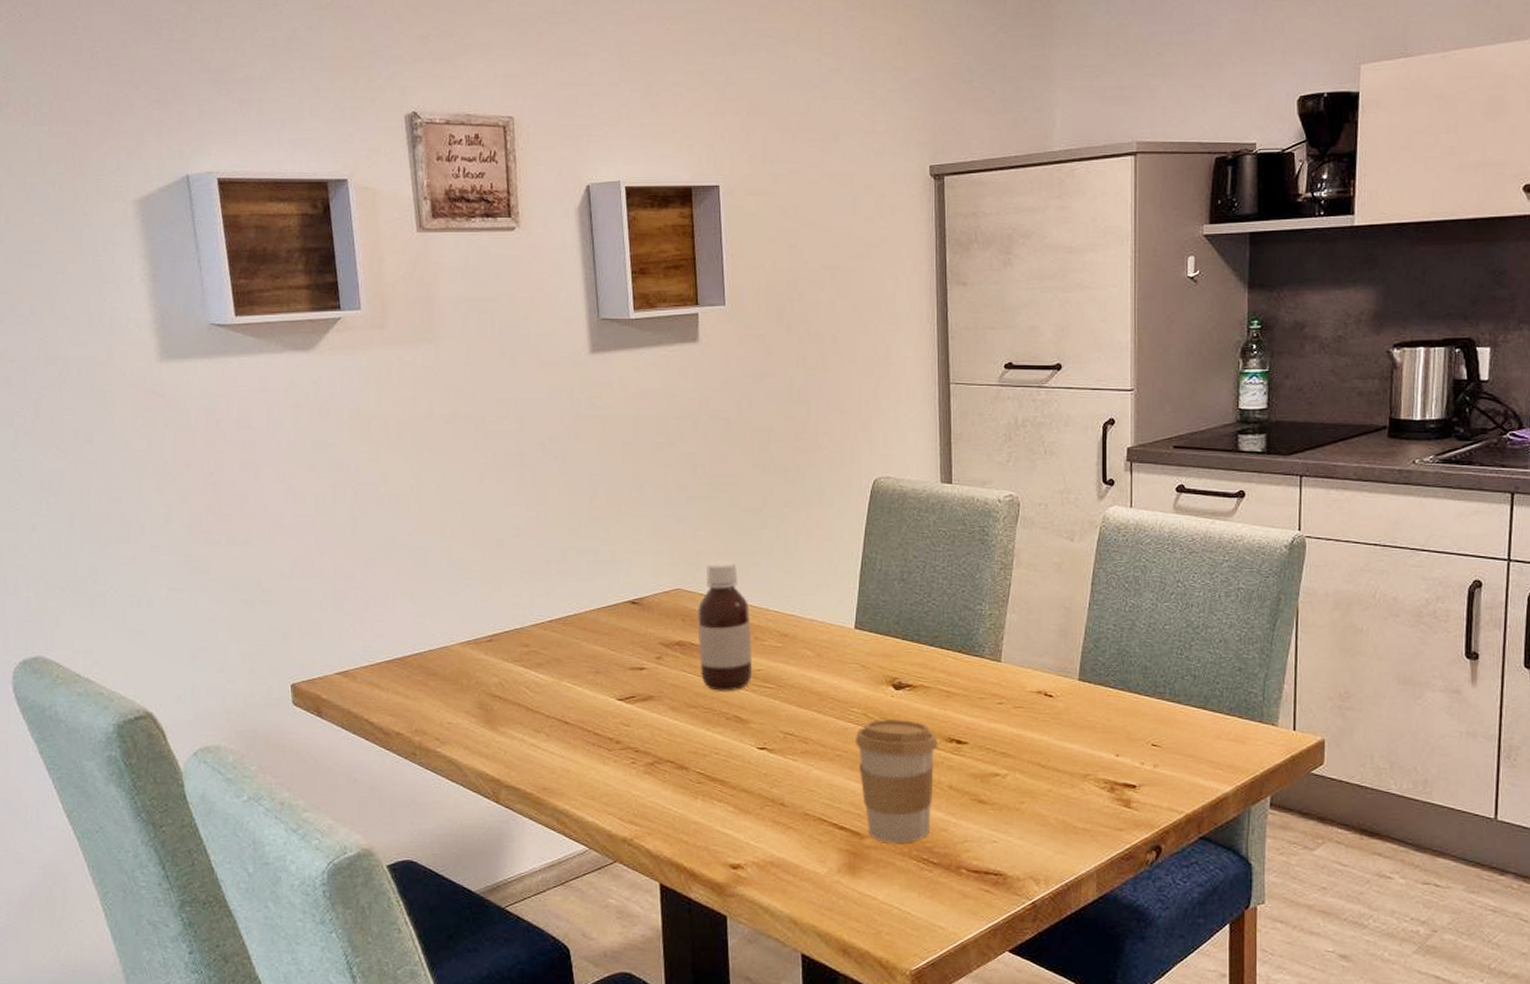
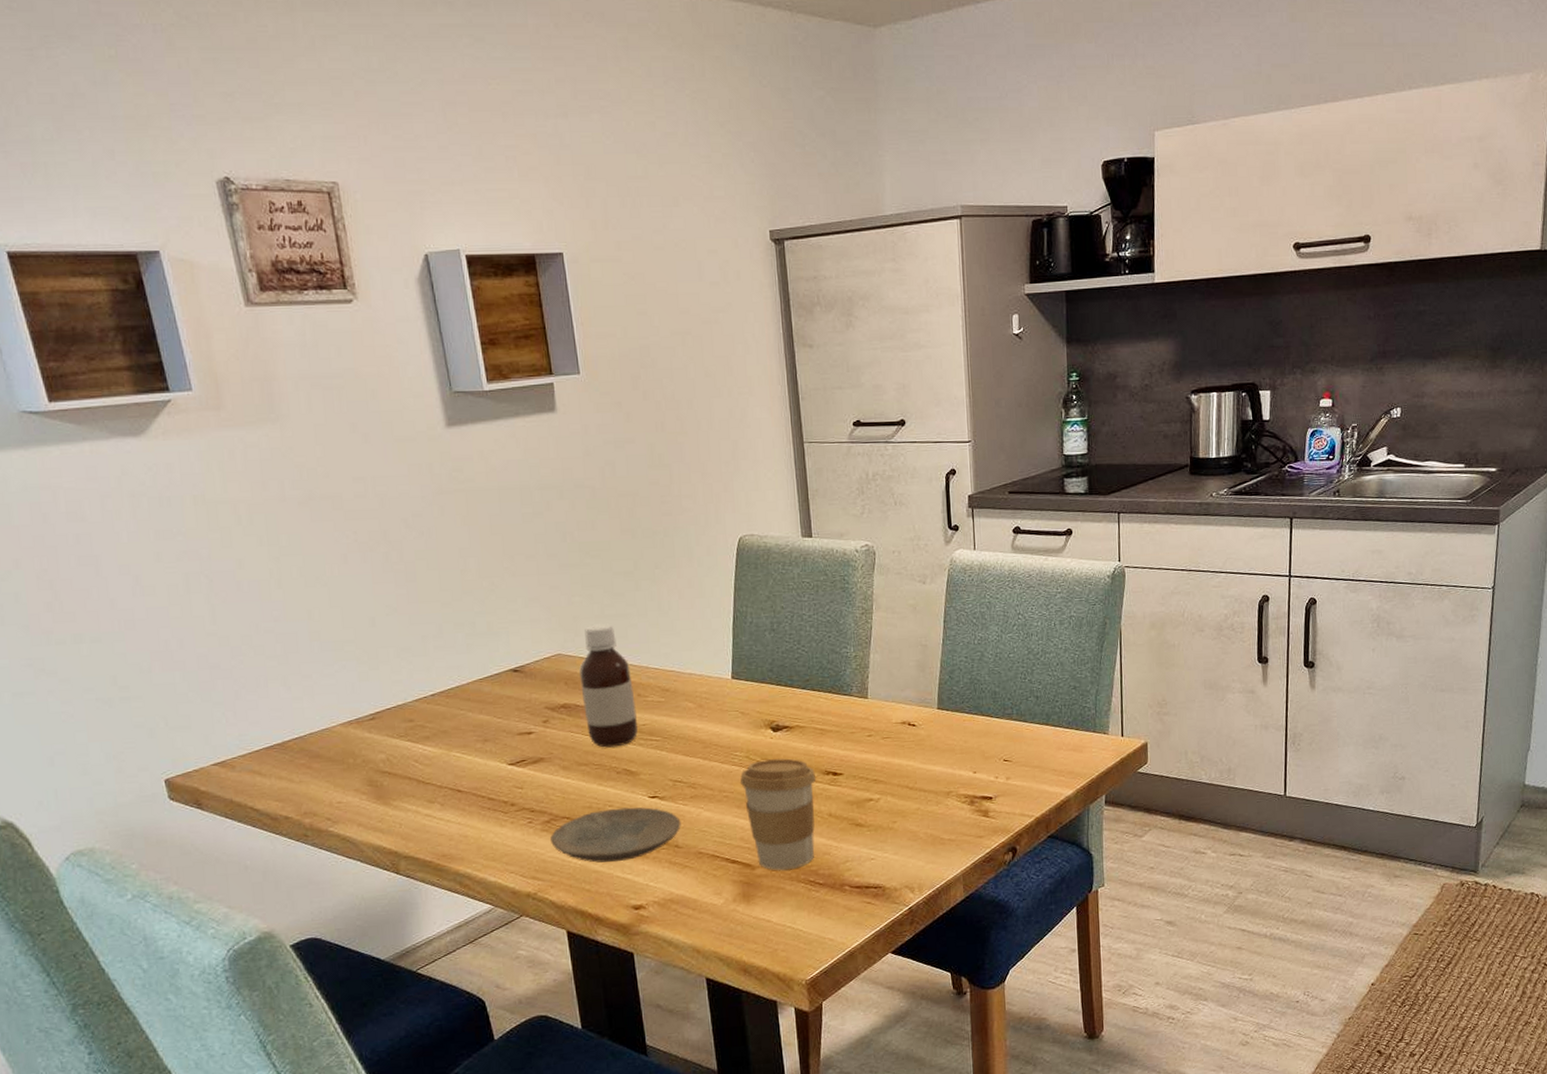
plate: none [652,756,789,815] -> present [550,807,681,863]

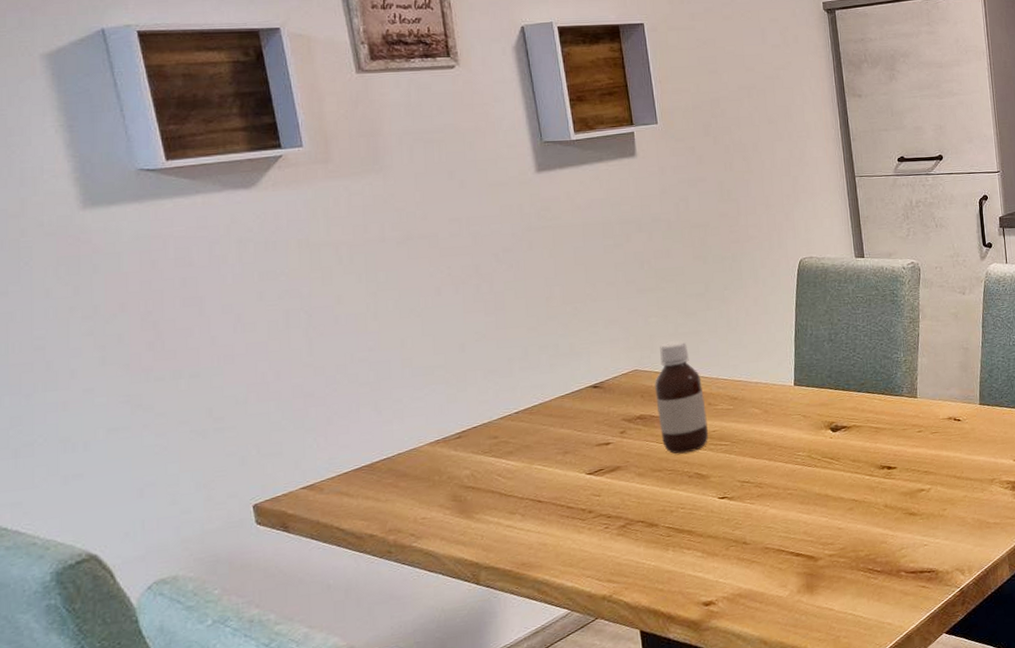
plate: present [550,807,681,863] -> none [626,507,749,563]
coffee cup: present [739,758,817,870] -> none [802,456,873,561]

